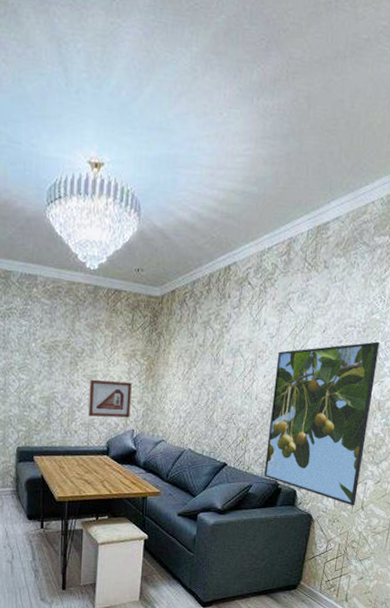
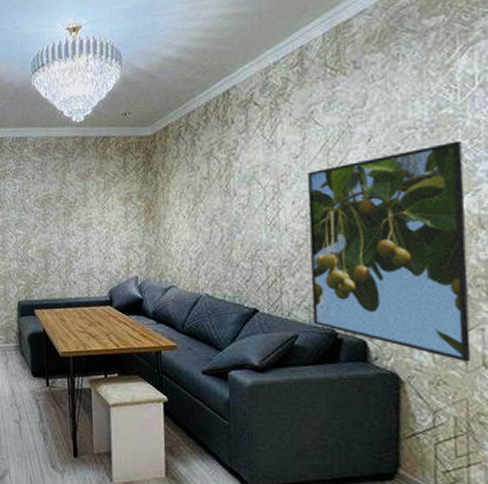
picture frame: present [88,379,132,418] -> none [85,227,132,265]

